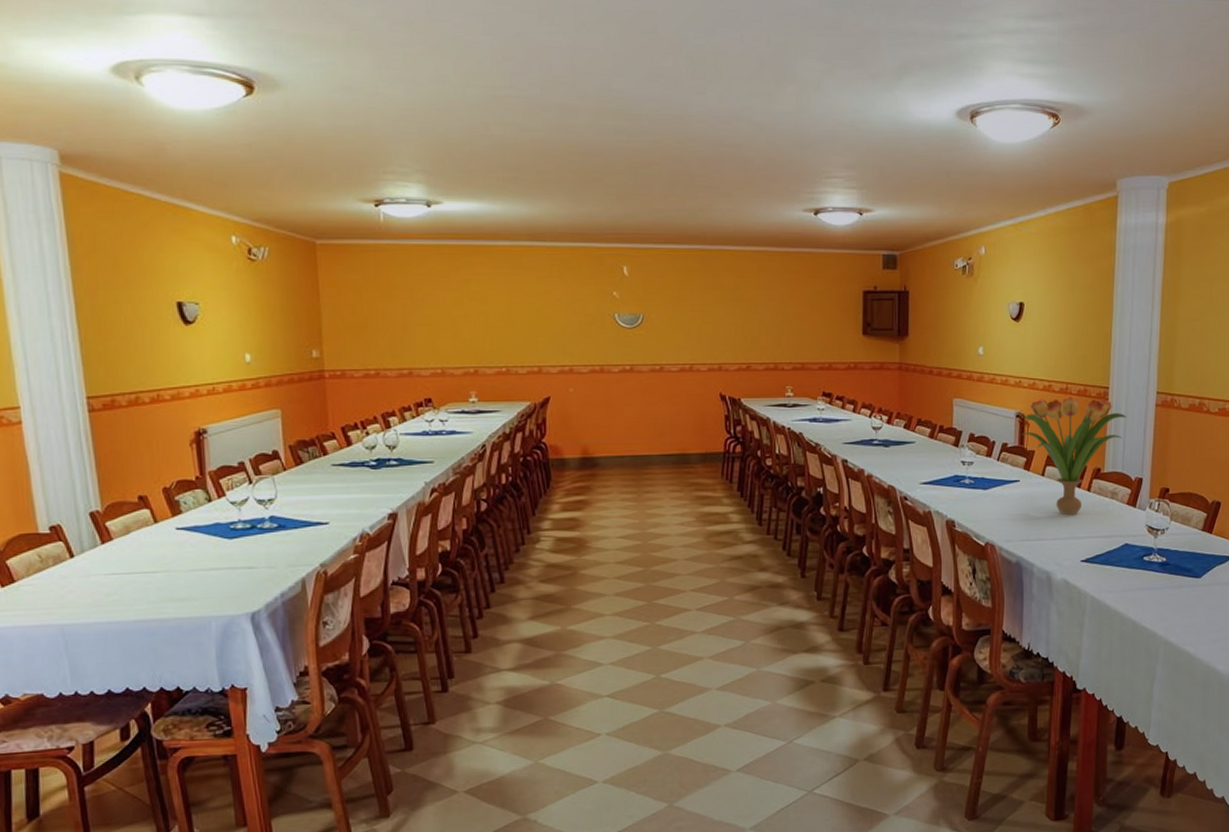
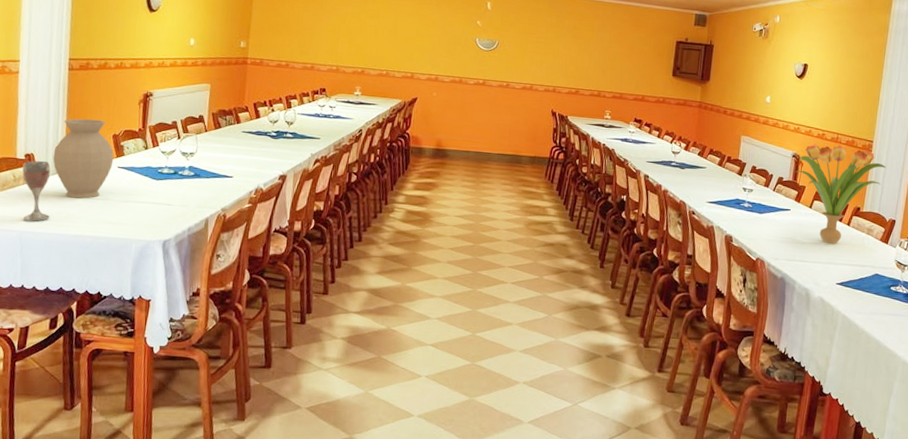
cup: none [49,532,97,611] -> present [22,160,51,222]
vase: none [87,471,169,575] -> present [52,118,114,199]

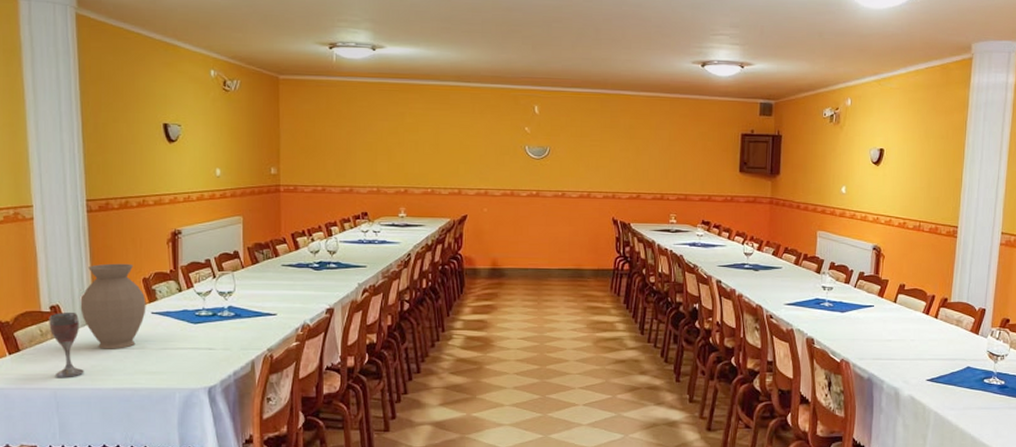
flower arrangement: present [795,144,886,245] -> none [876,233,973,339]

